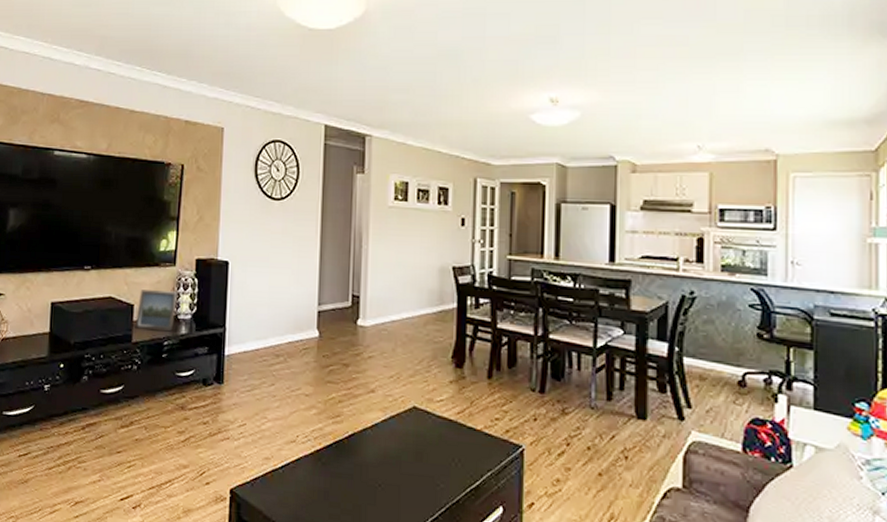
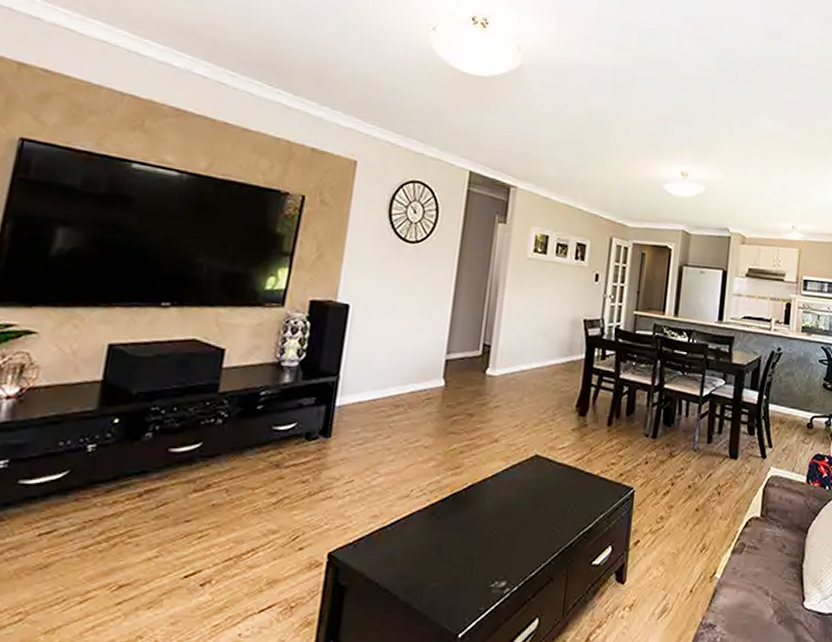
picture frame: present [135,290,178,332] -> none [224,332,285,381]

